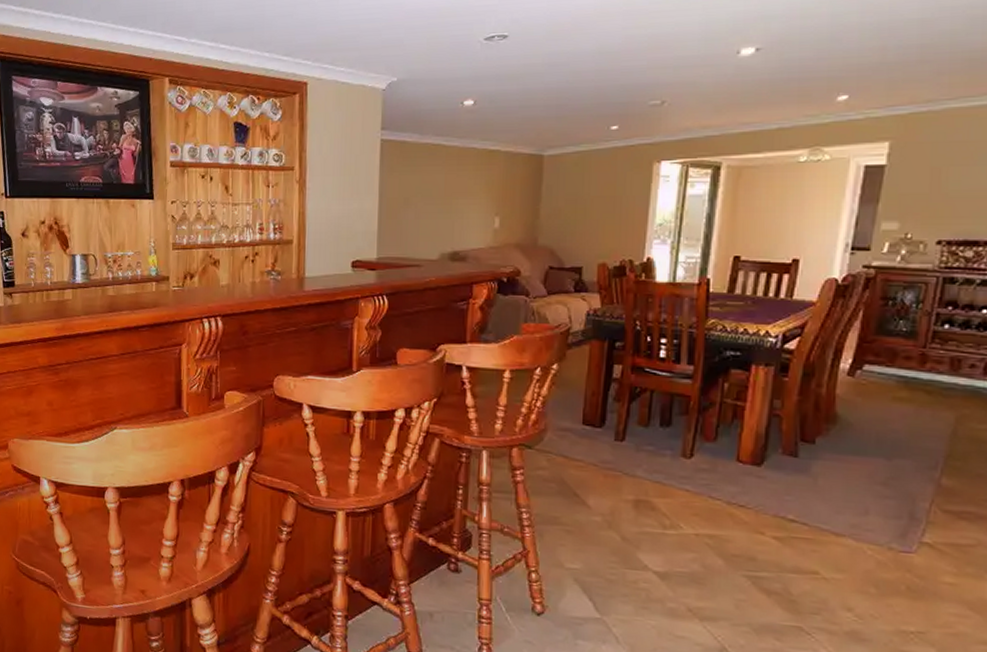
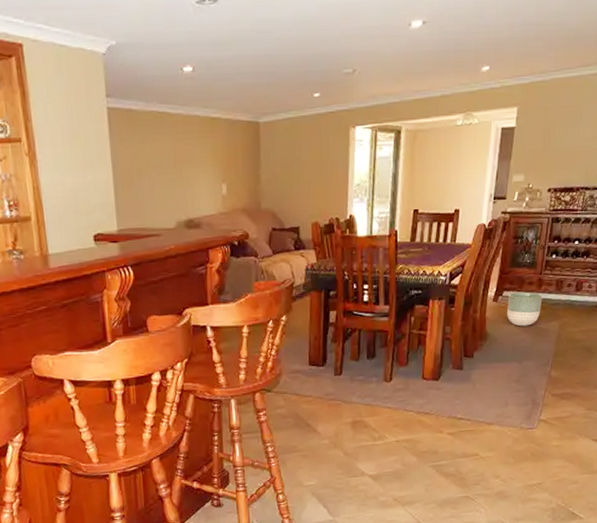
planter: none [869,368,928,413] -> present [507,292,543,326]

